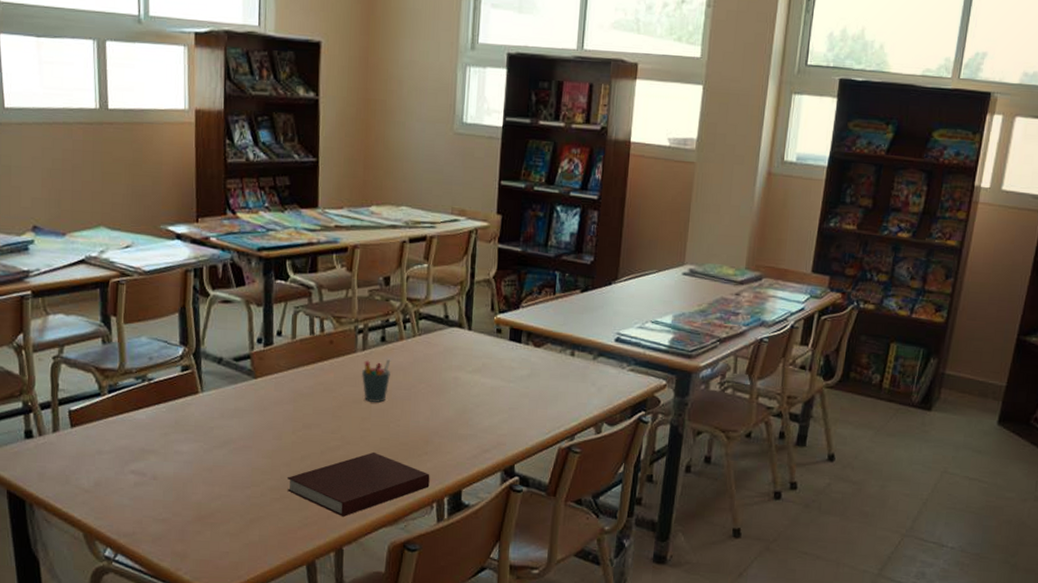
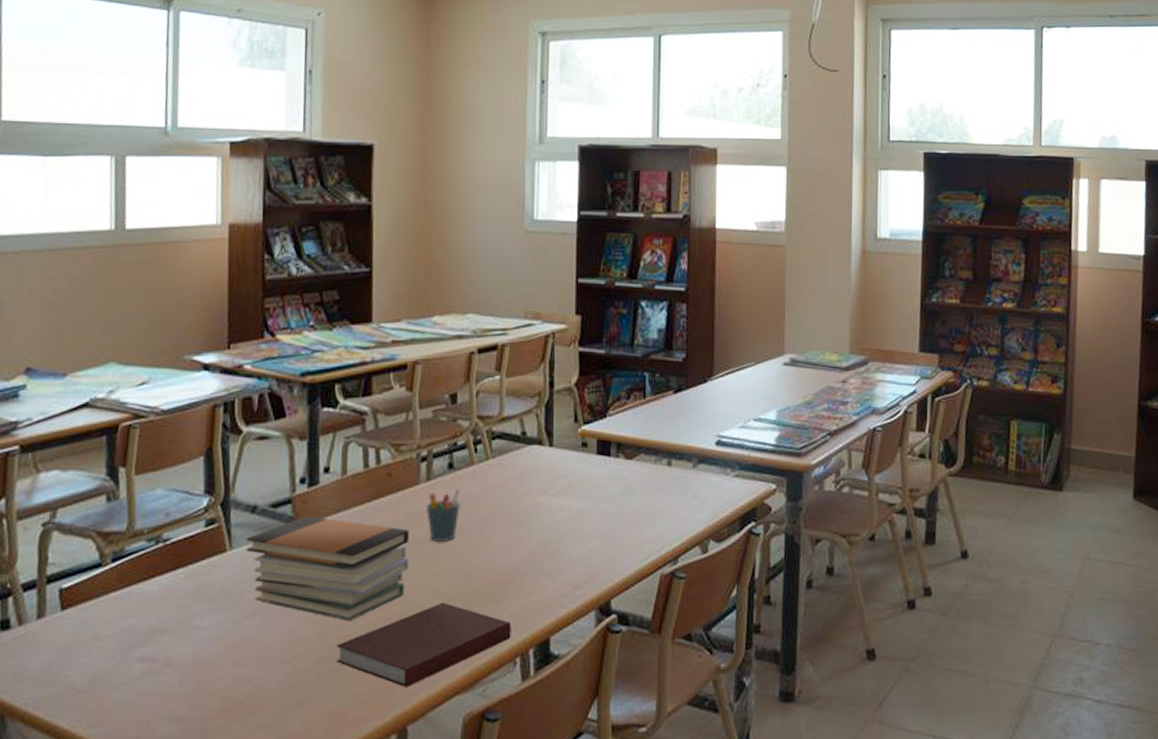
book stack: none [214,370,348,460] -> present [245,516,410,622]

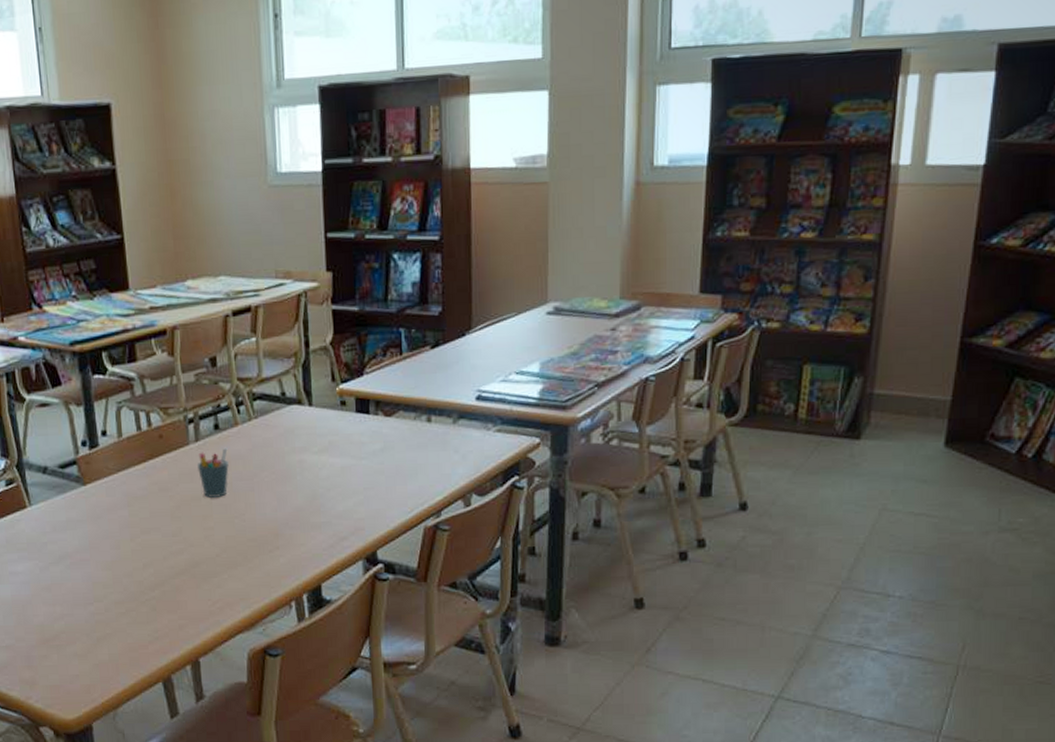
book stack: present [245,516,410,622] -> none [42,475,187,569]
notebook: present [336,602,511,687] -> none [131,552,285,626]

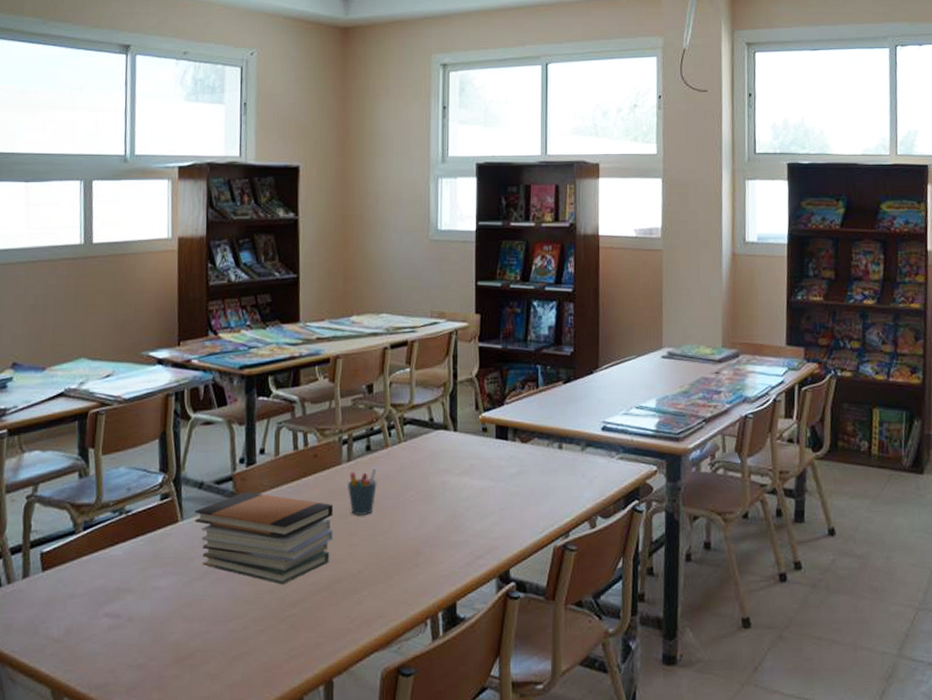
book stack: none [42,475,187,569] -> present [194,491,334,585]

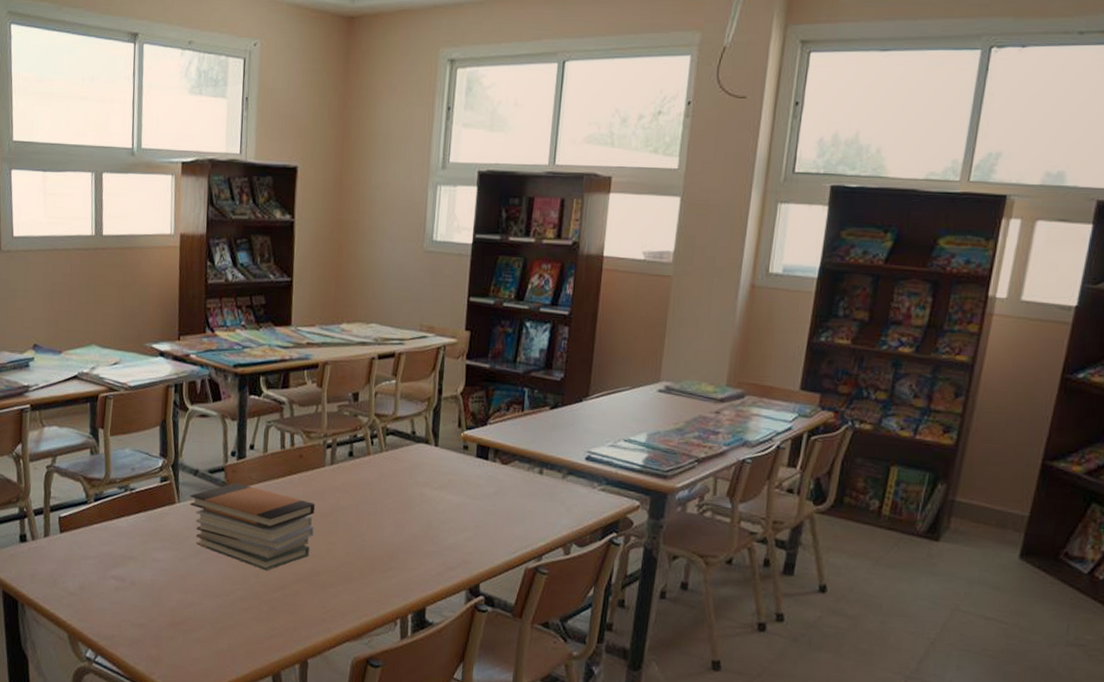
pen holder: present [347,467,377,515] -> none [329,473,358,517]

